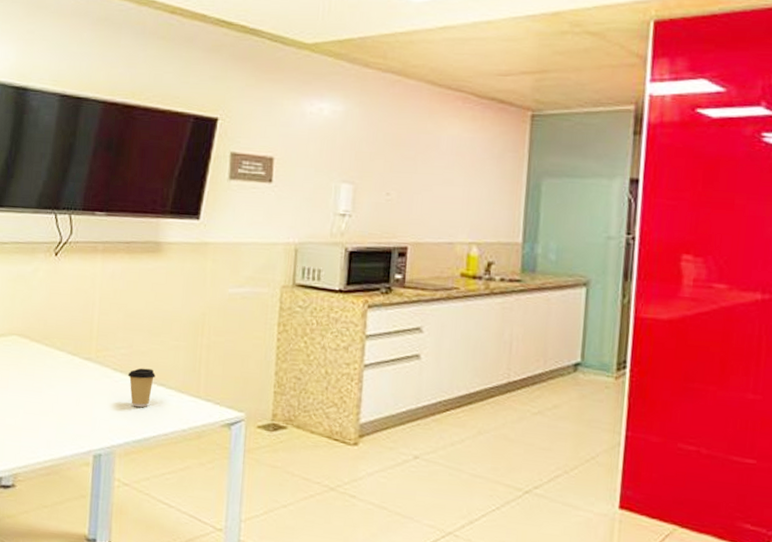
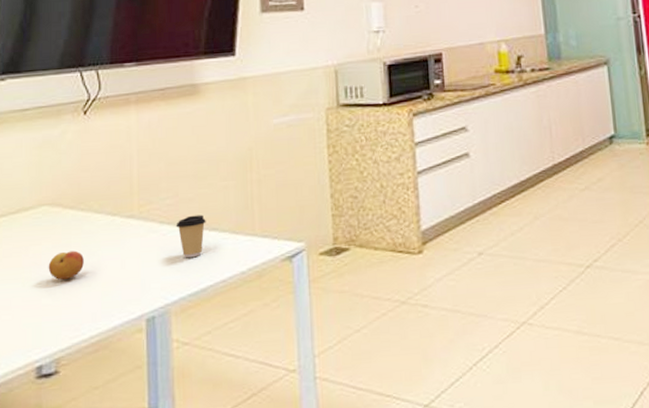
fruit: none [13,380,44,406] -> present [48,250,84,281]

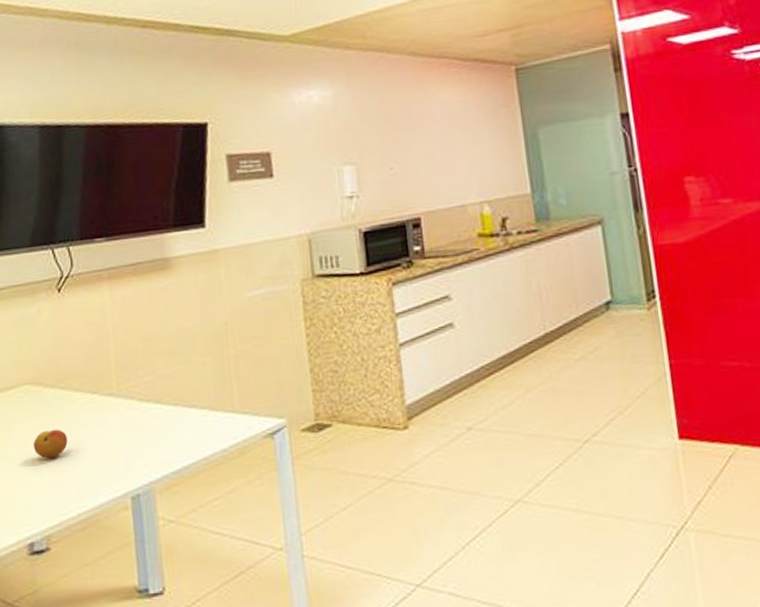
coffee cup: present [176,214,206,258] -> none [155,391,185,436]

